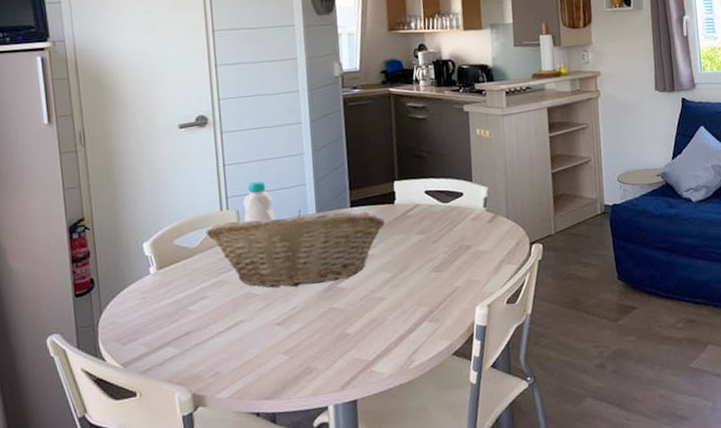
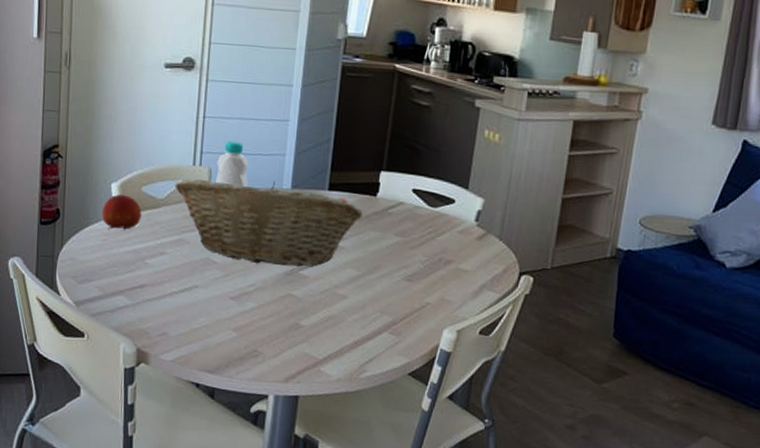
fruit: none [136,251,178,287] -> present [101,194,142,230]

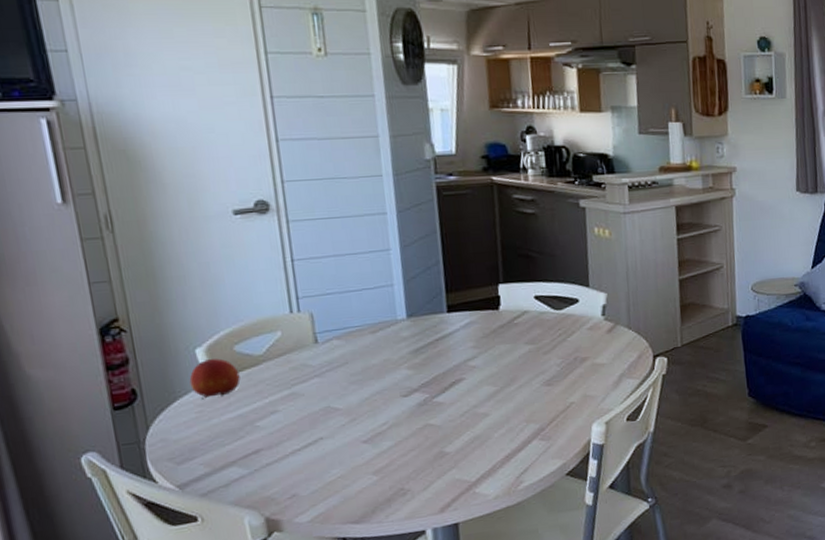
fruit basket: present [175,179,363,267] -> none [273,314,489,402]
bottle: present [216,140,249,188] -> none [317,279,358,328]

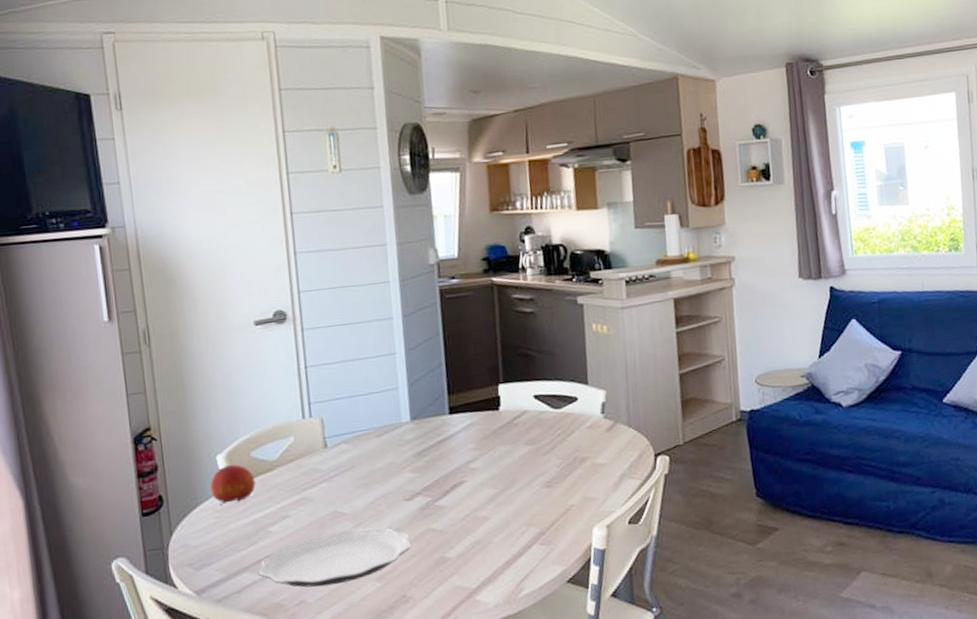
plate: none [246,423,410,481] -> present [258,527,412,588]

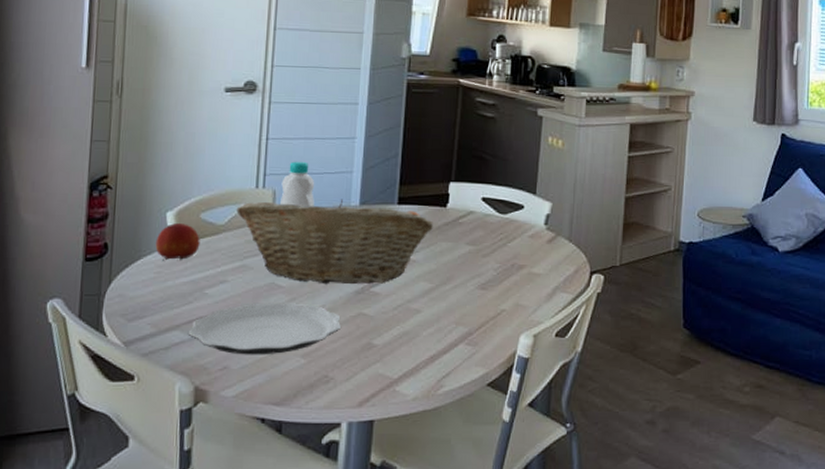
fruit basket: none [286,417,490,506] -> present [236,199,434,284]
bottle: none [327,384,365,432] -> present [280,161,315,207]

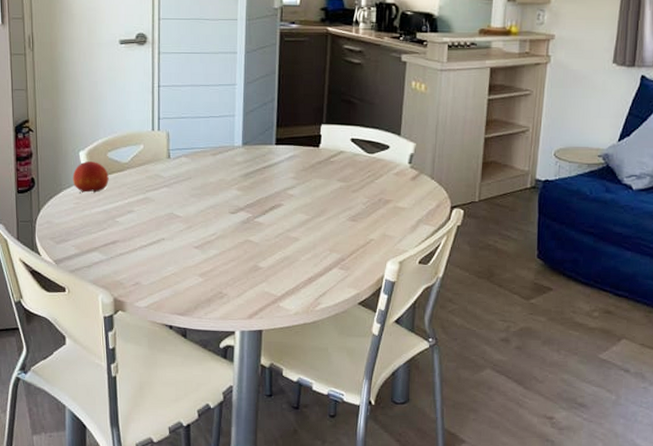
plate: present [188,303,342,355] -> none [105,230,232,274]
fruit basket: present [236,199,434,284] -> none [137,140,309,215]
bottle: present [280,161,315,207] -> none [174,106,203,148]

